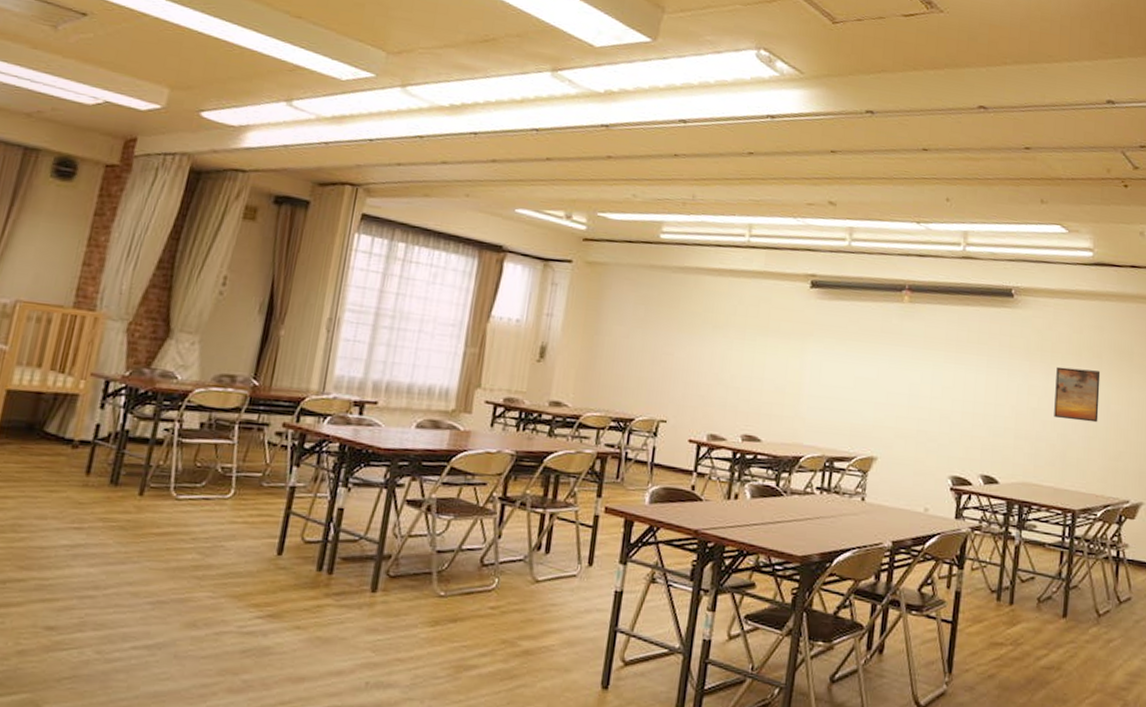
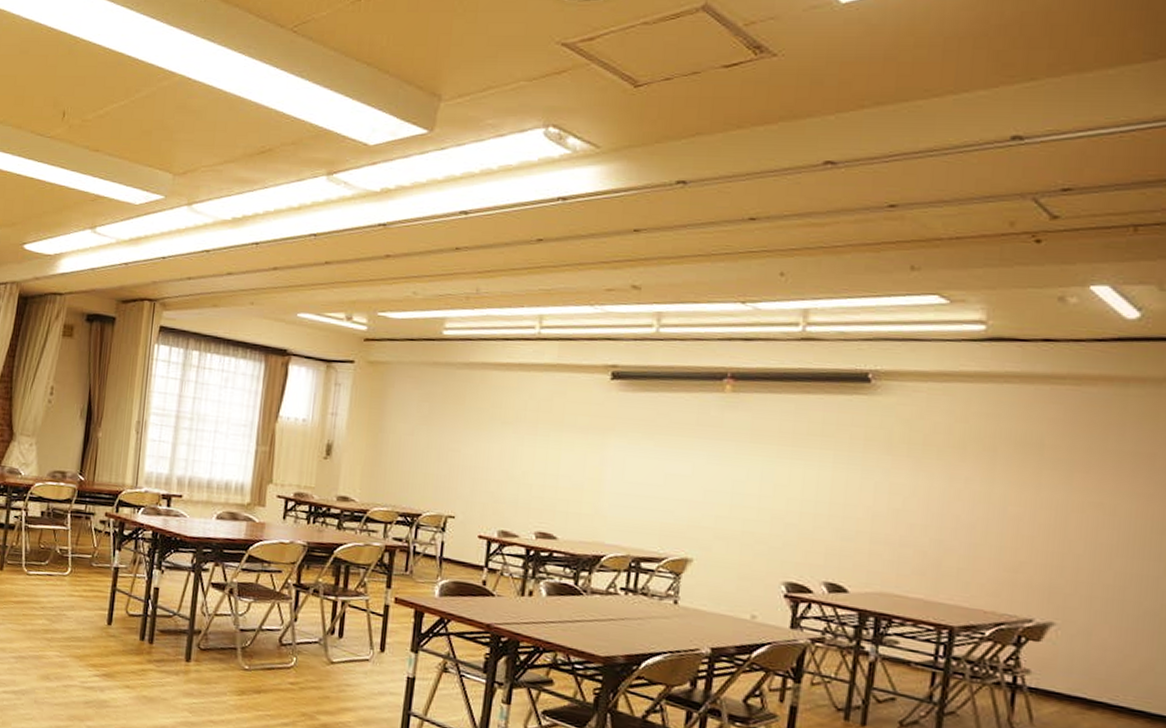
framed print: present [1054,366,1101,423] -> none [925,461,994,527]

